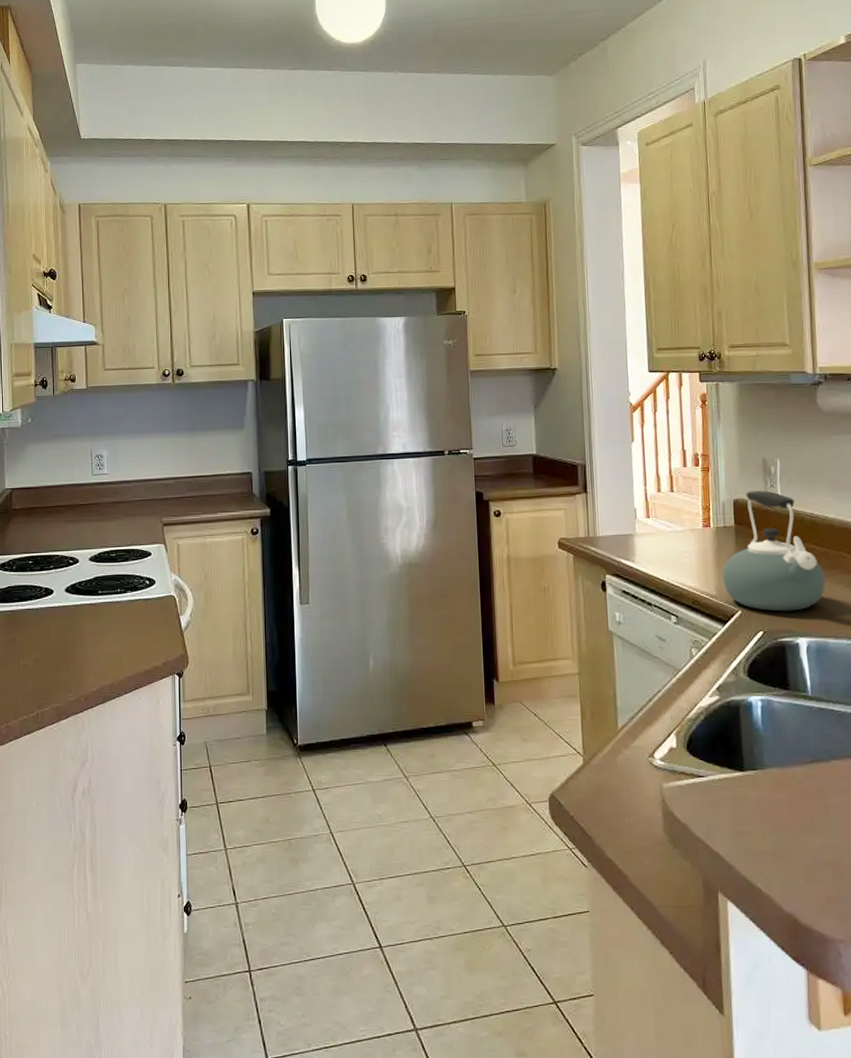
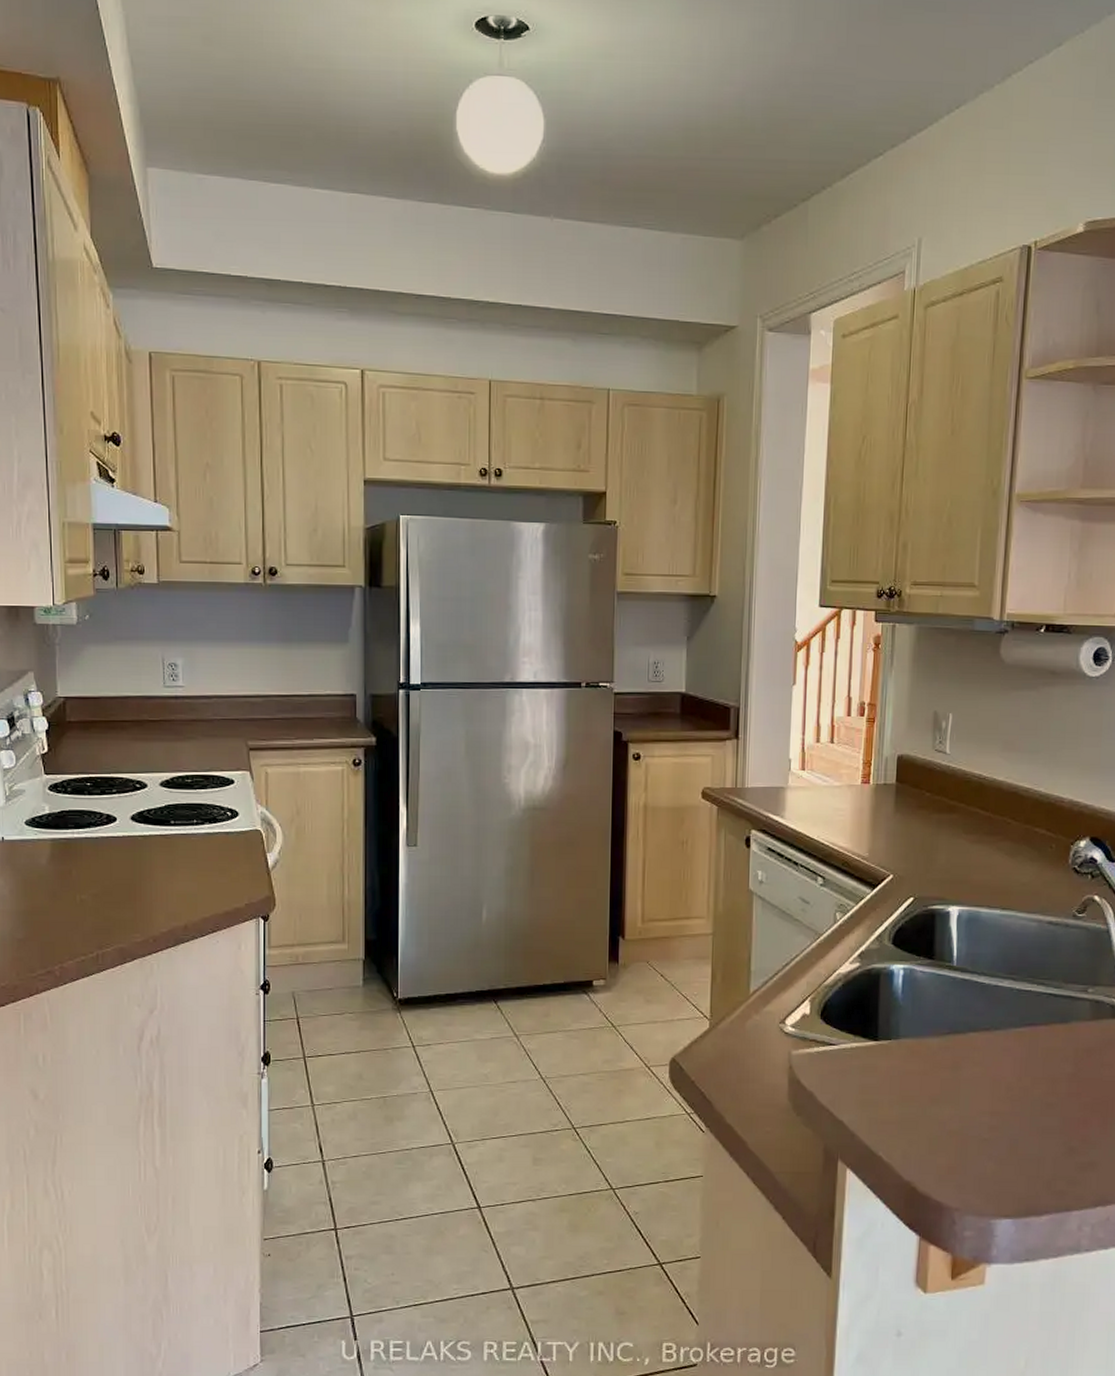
kettle: present [722,490,825,612] -> none [876,747,985,878]

